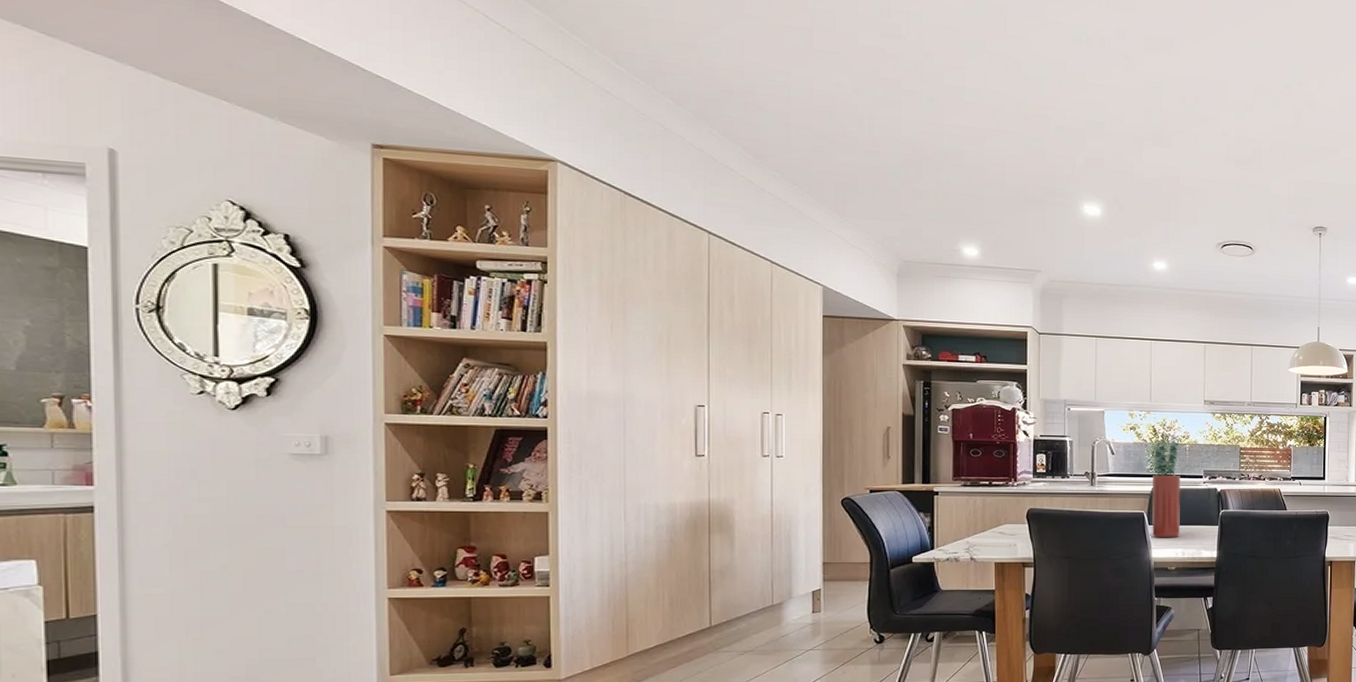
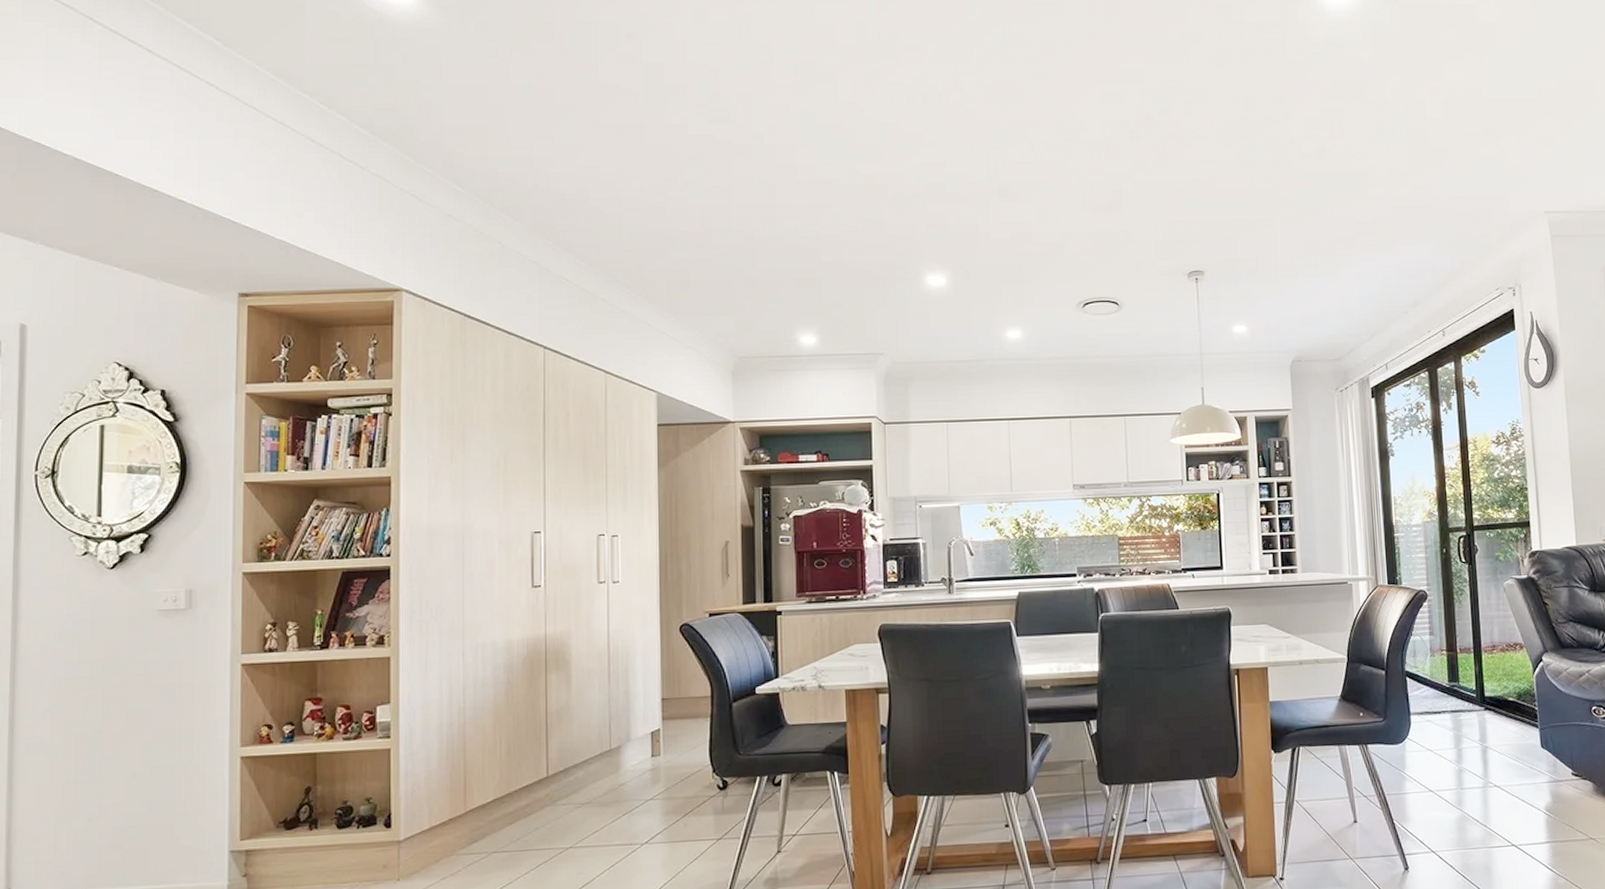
vase: present [1152,432,1180,538] -> none [1019,524,1053,652]

